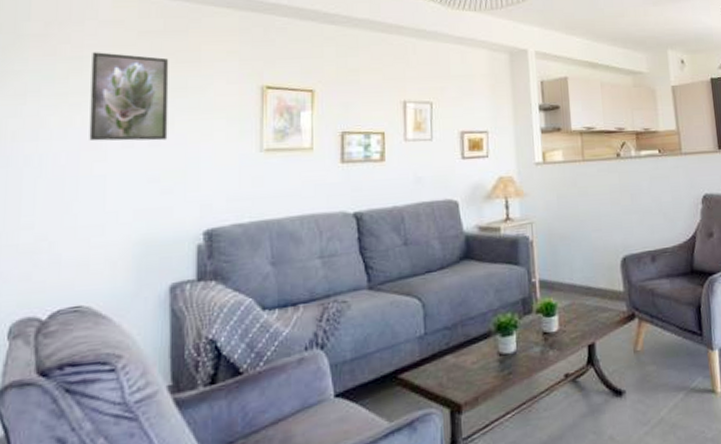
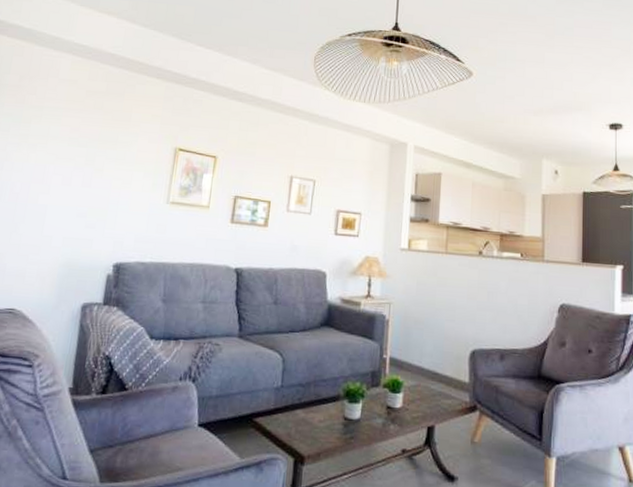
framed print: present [89,52,169,141] -> none [39,104,107,183]

